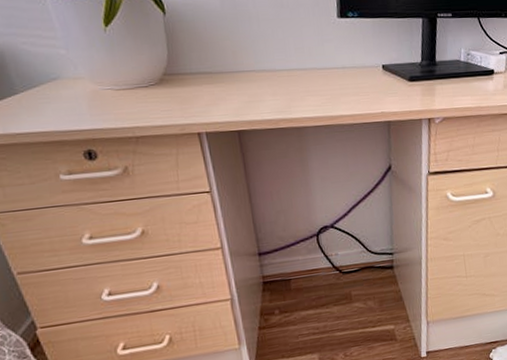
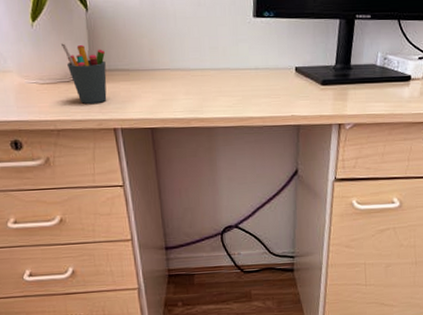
pen holder: none [137,48,190,109] -> present [60,43,107,104]

